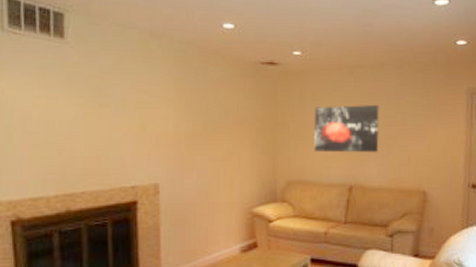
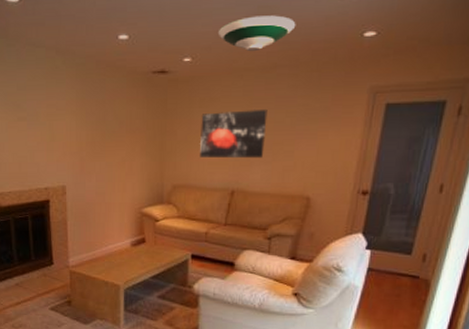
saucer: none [326,18,398,50] -> present [217,15,296,52]

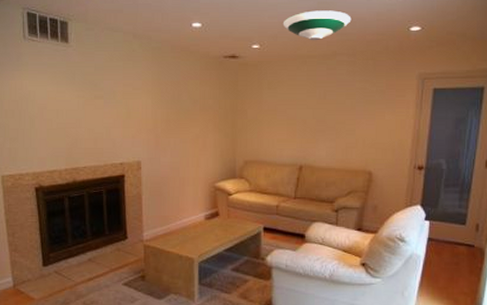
wall art: present [199,108,268,159] -> none [268,91,330,136]

